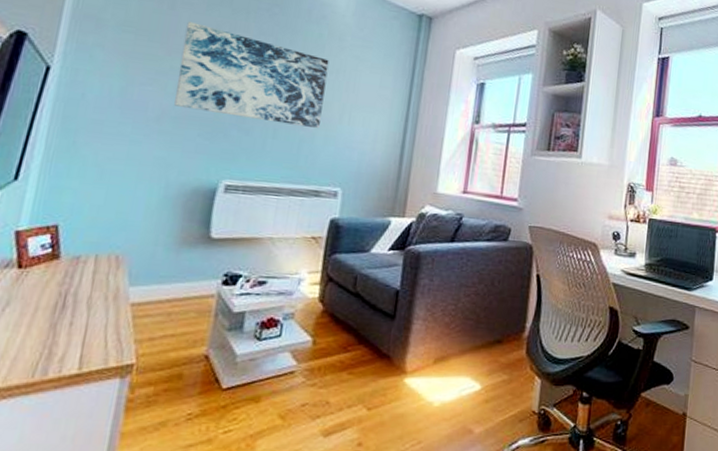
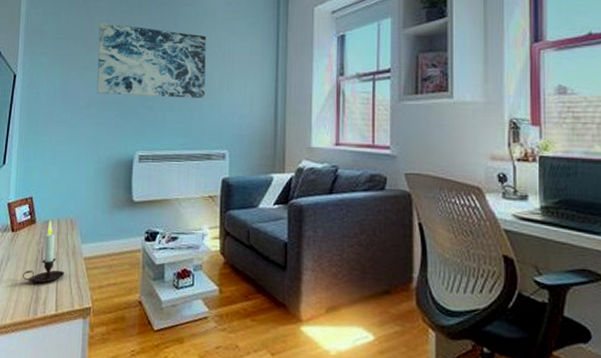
candle: none [29,256,99,334] -> present [23,221,65,283]

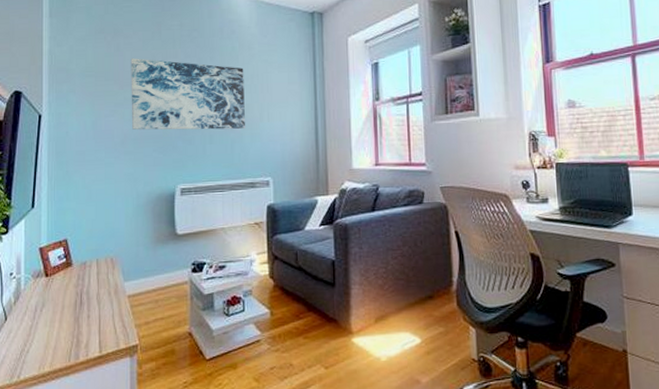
candle: present [23,221,65,283] -> none [61,262,108,326]

